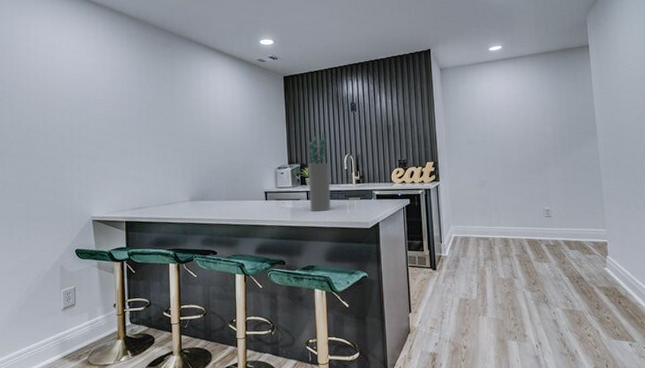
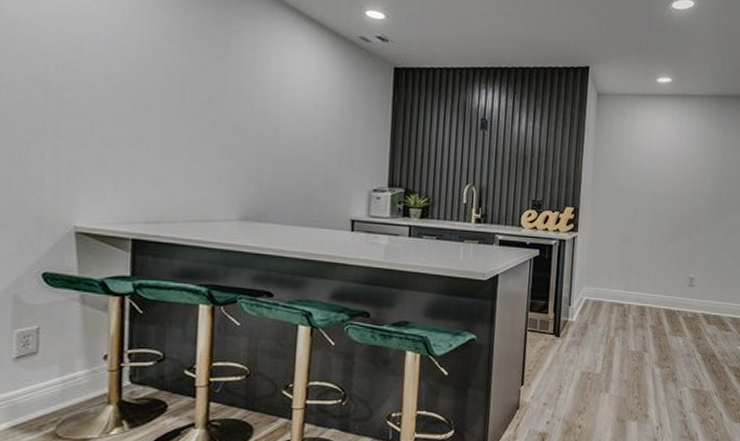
vase: present [308,132,331,211] -> none [411,151,444,254]

